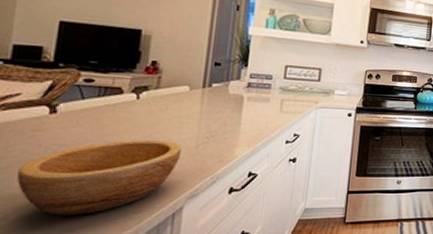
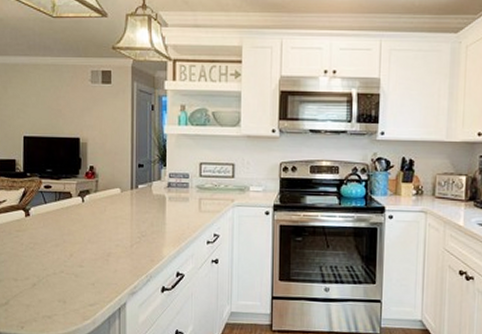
bowl: present [17,139,182,216] -> none [11,238,120,304]

